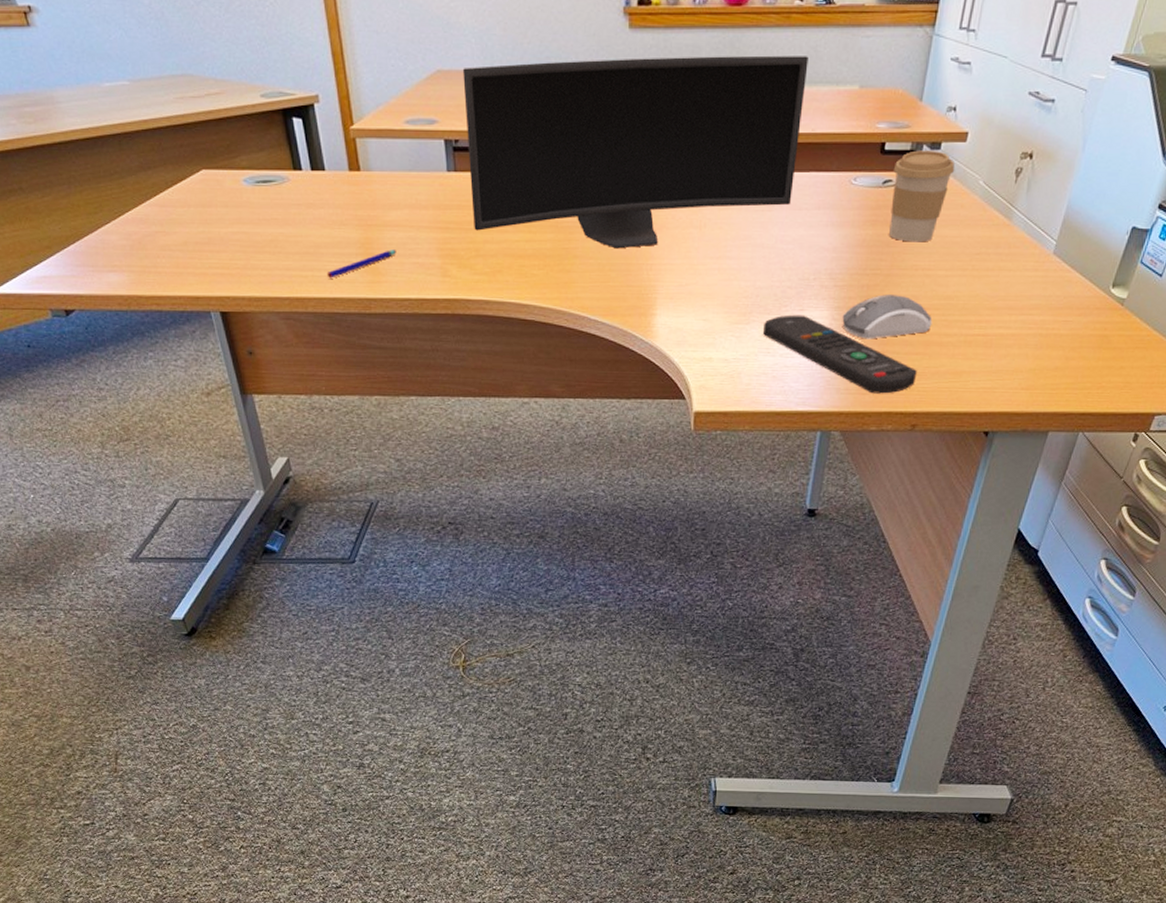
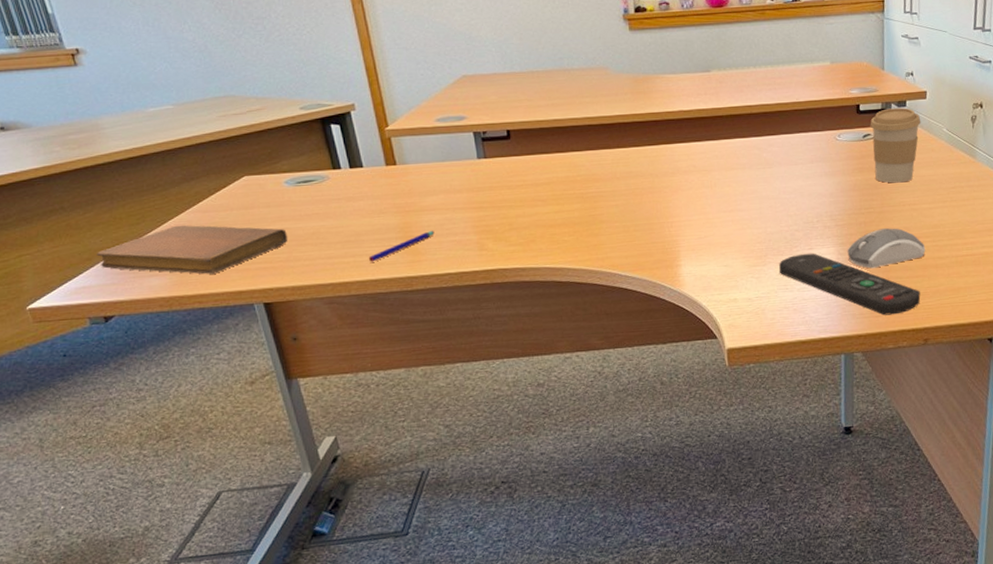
notebook: none [56,218,246,275] -> present [97,225,288,274]
monitor: present [463,55,809,249] -> none [486,42,788,212]

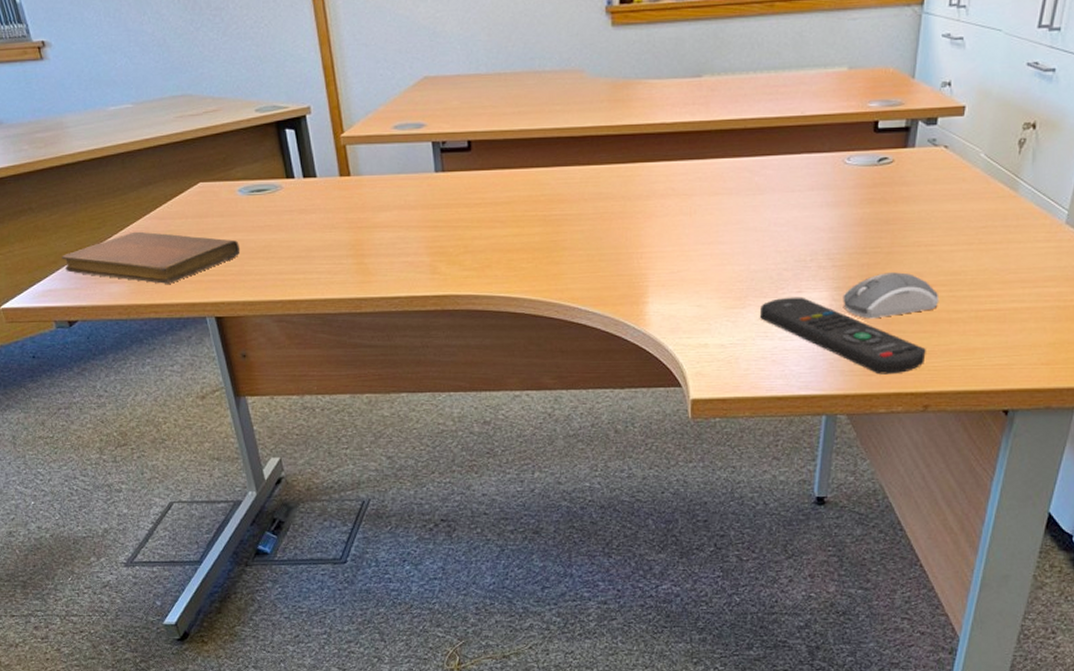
pen: present [368,231,435,262] -> none [318,250,386,280]
coffee cup: present [870,107,921,183] -> none [888,126,954,219]

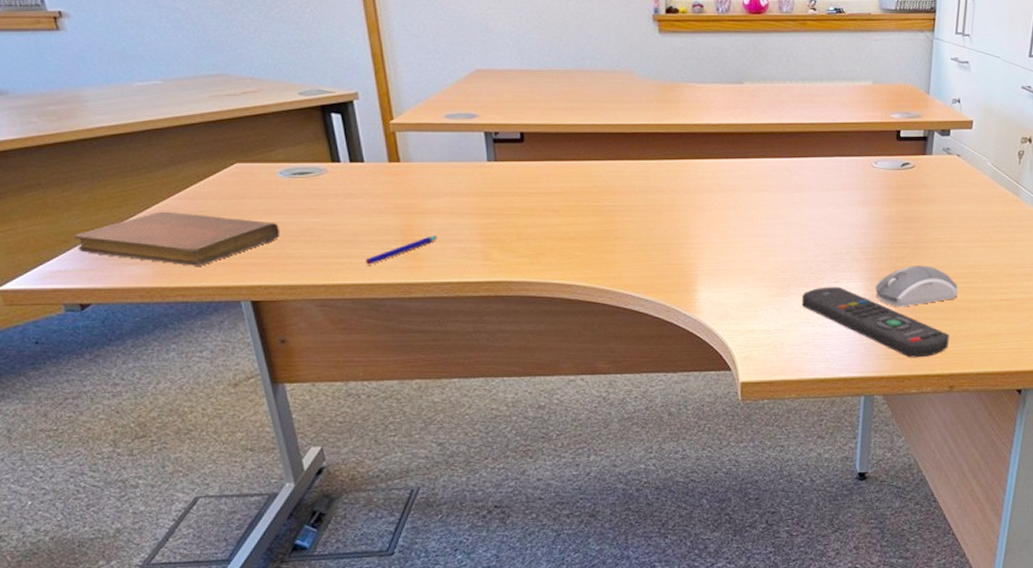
pen: none [318,250,386,280] -> present [365,236,437,265]

